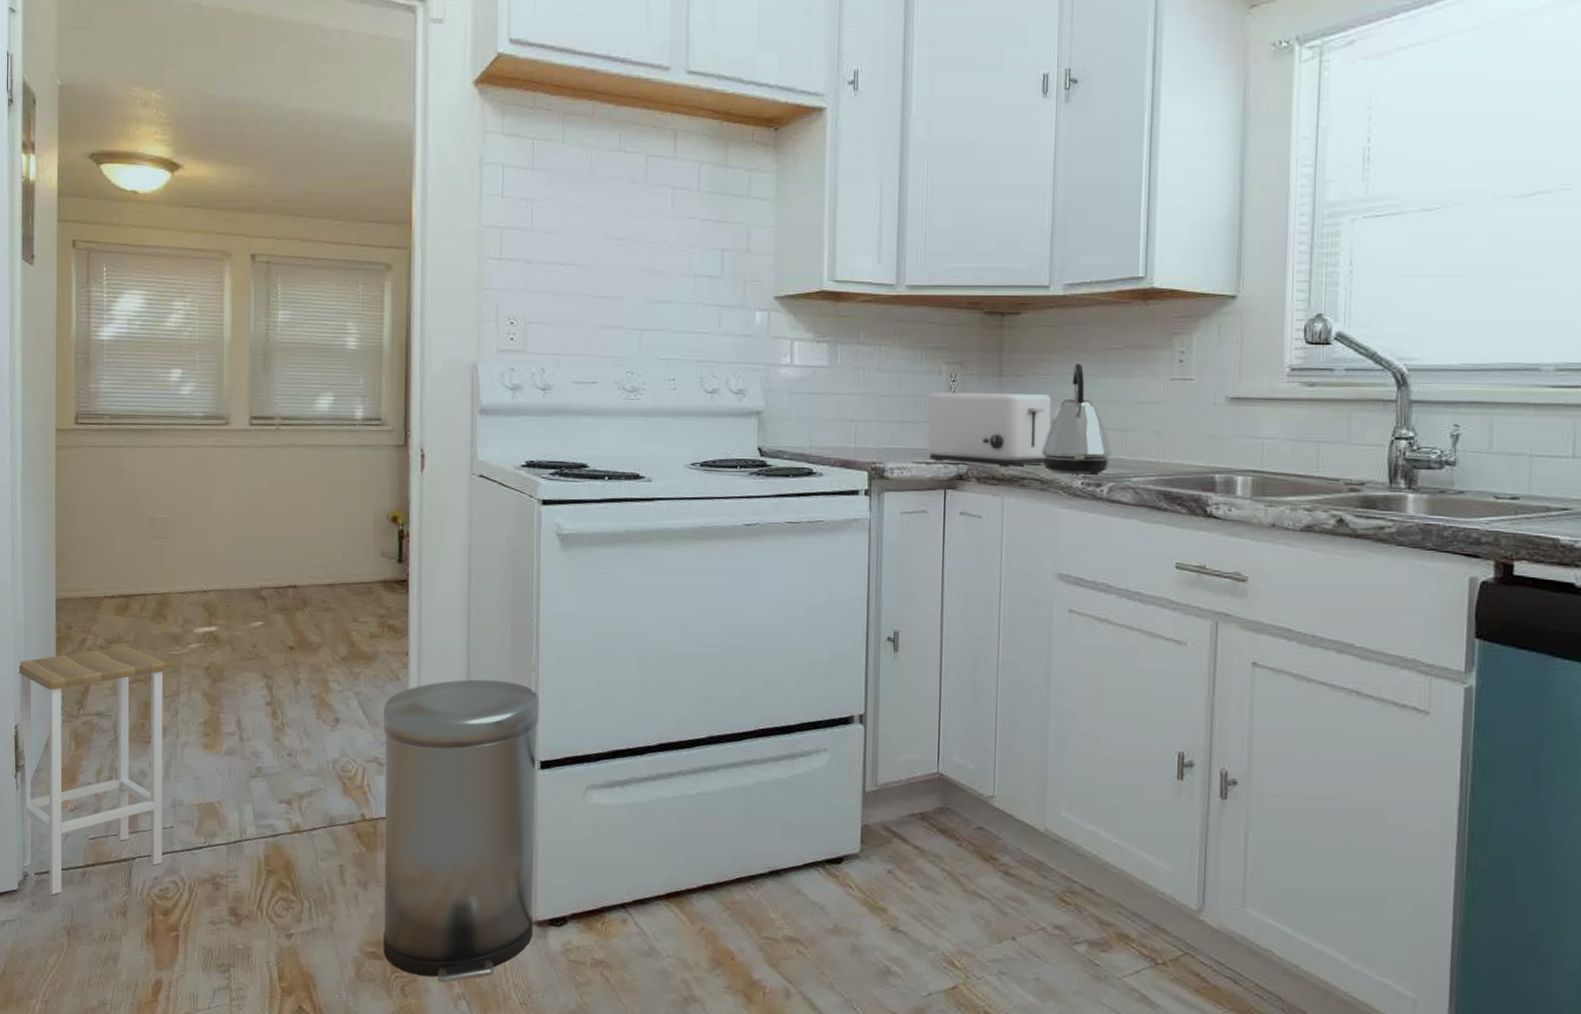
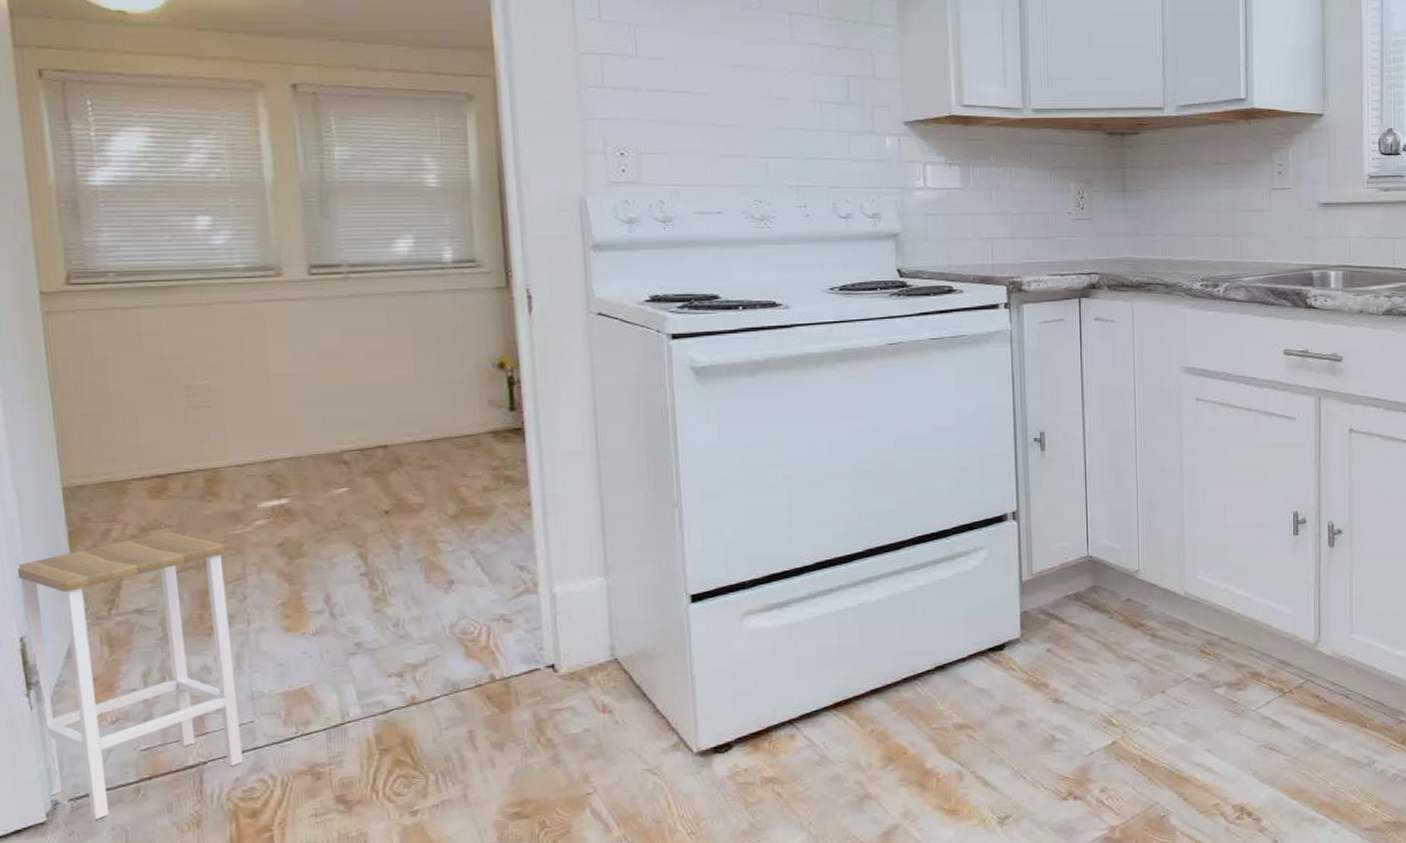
pedal bin: present [383,679,539,983] -> none [506,520,697,829]
toaster: present [927,392,1051,466] -> none [1059,206,1171,274]
kettle: present [1040,364,1112,475] -> none [1163,178,1226,278]

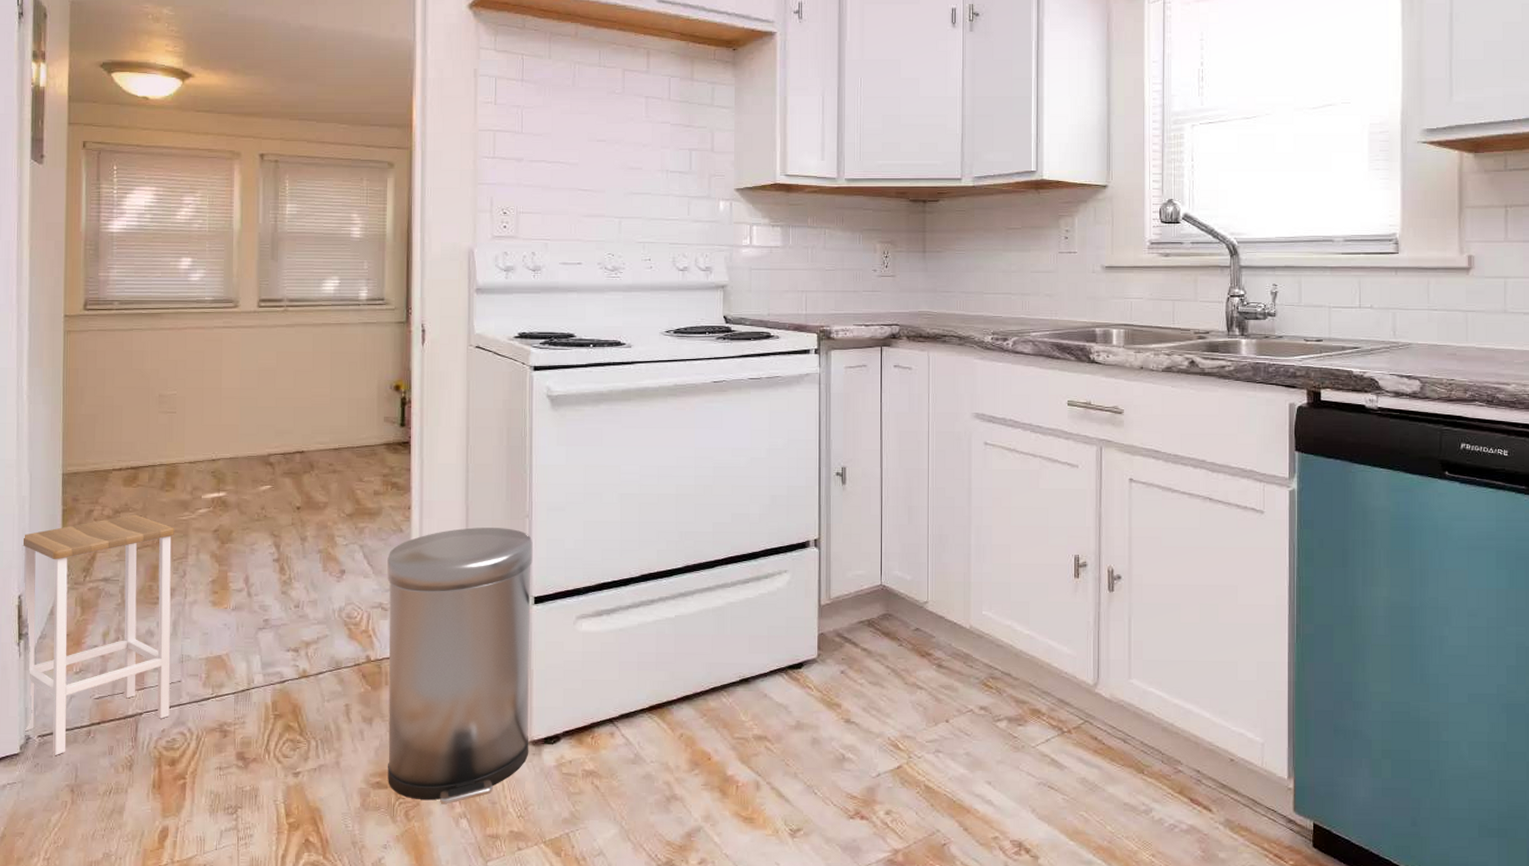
pedal bin: none [506,520,697,829] -> present [387,527,533,805]

